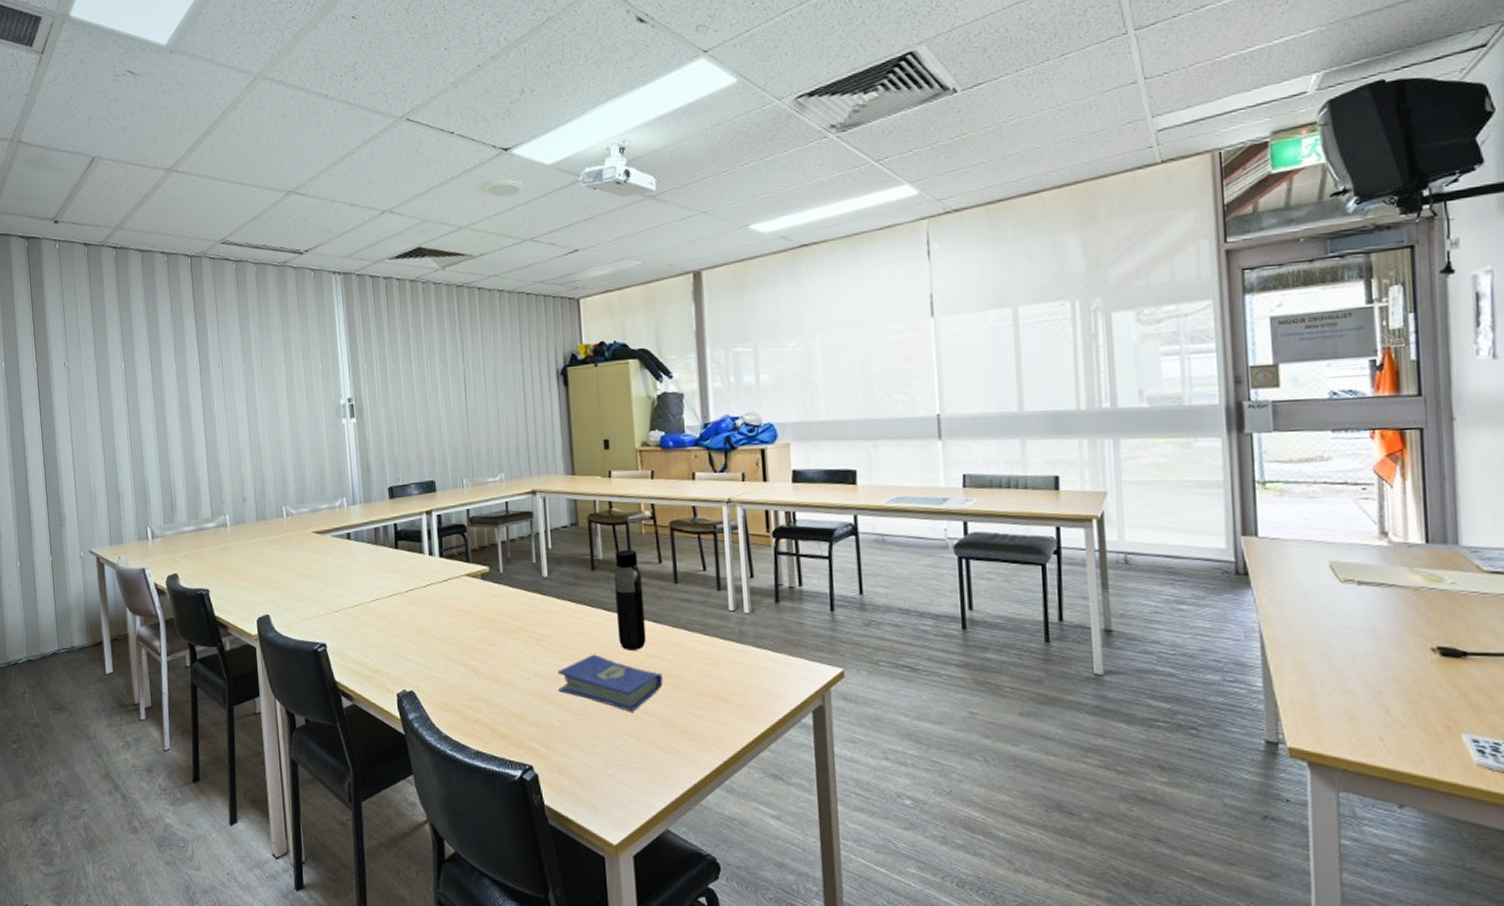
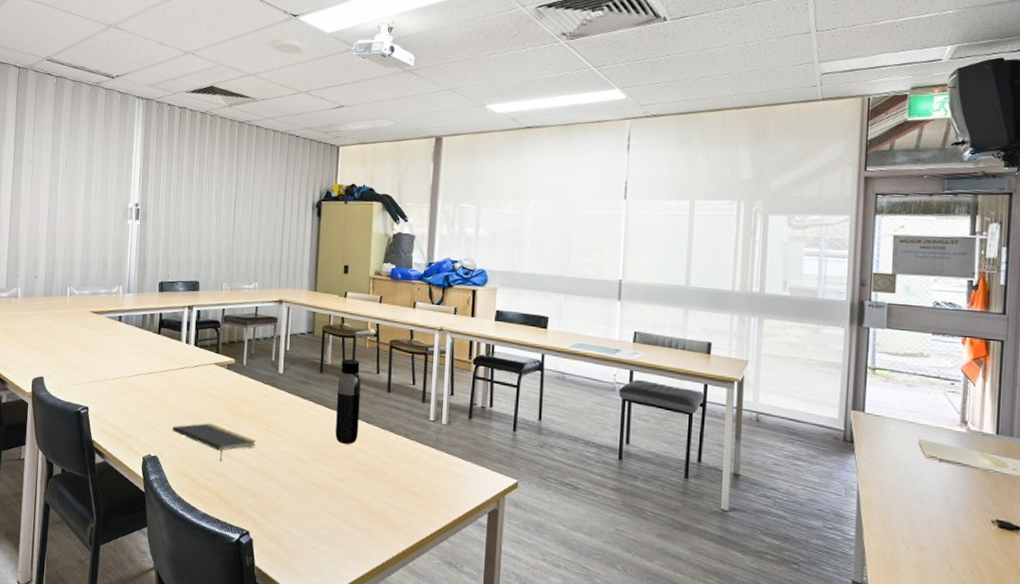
notepad: none [426,645,527,688] -> present [172,423,256,461]
hardcover book: present [557,654,663,712] -> none [279,443,368,496]

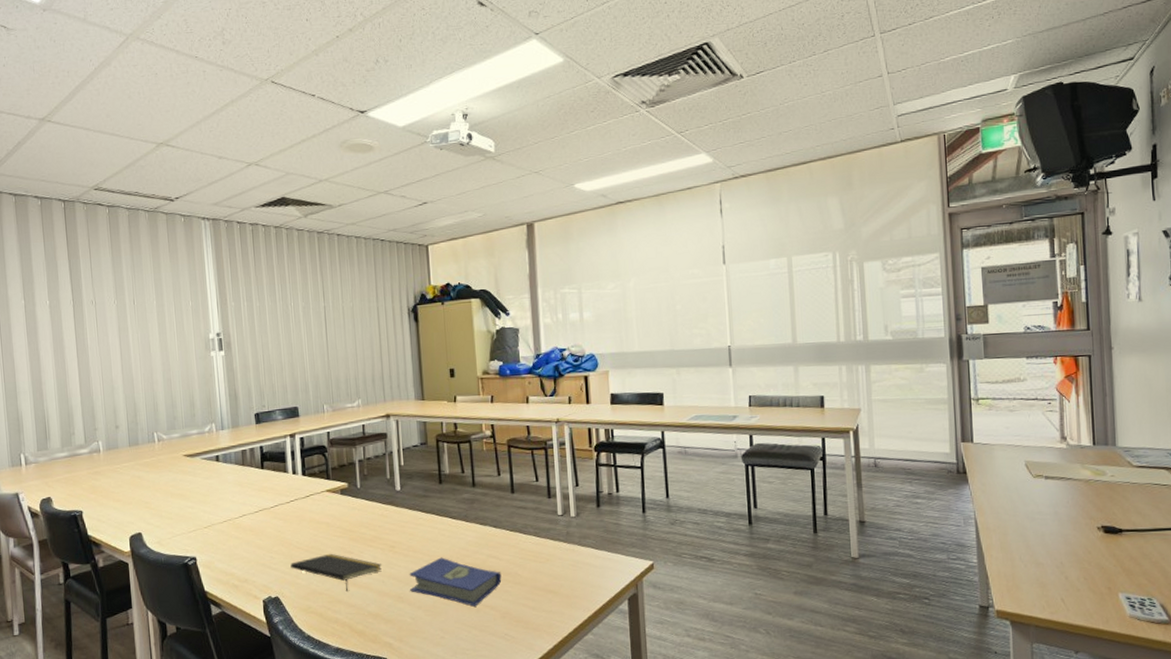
hardcover book: none [279,443,368,496] -> present [409,557,502,607]
water bottle: present [335,359,361,444] -> none [458,465,487,553]

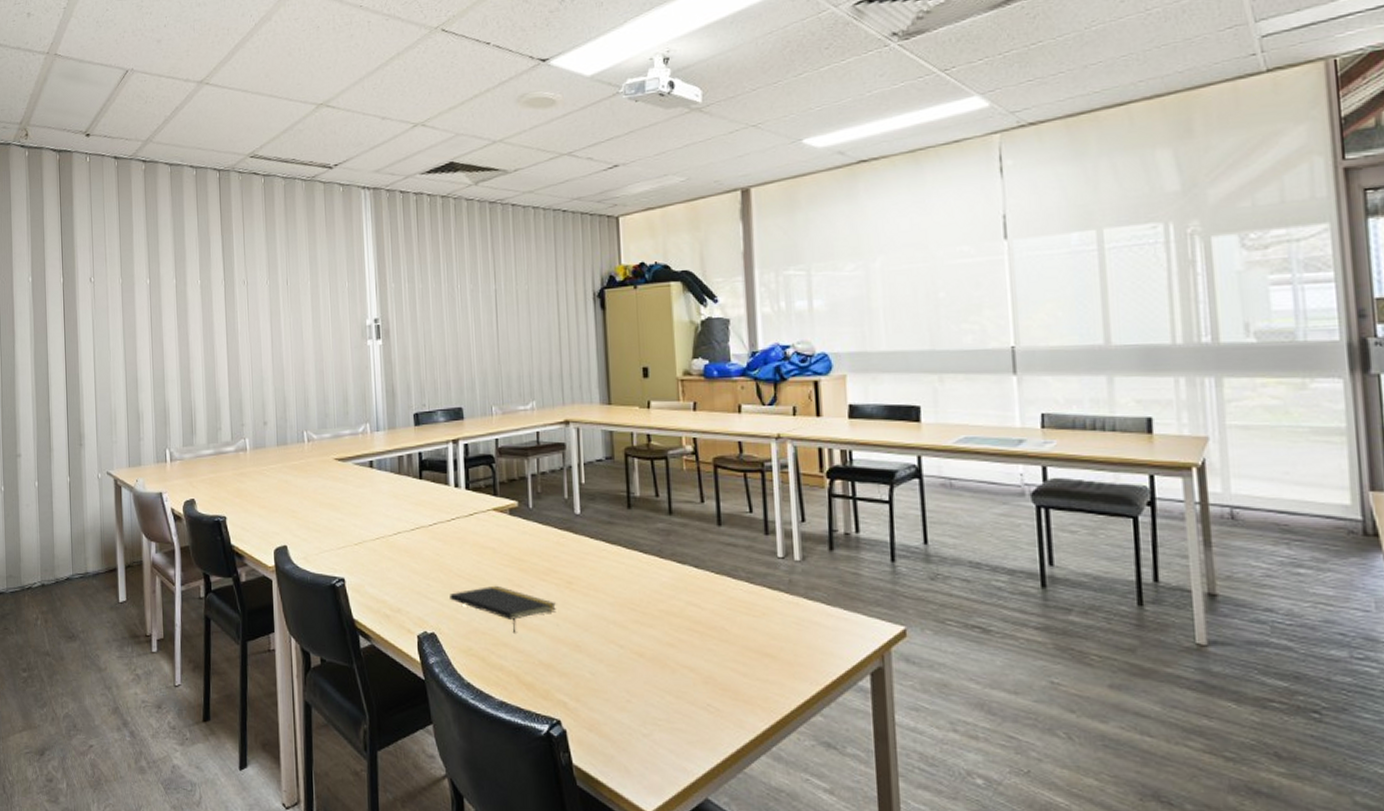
hardcover book: present [409,557,502,607] -> none [589,600,704,666]

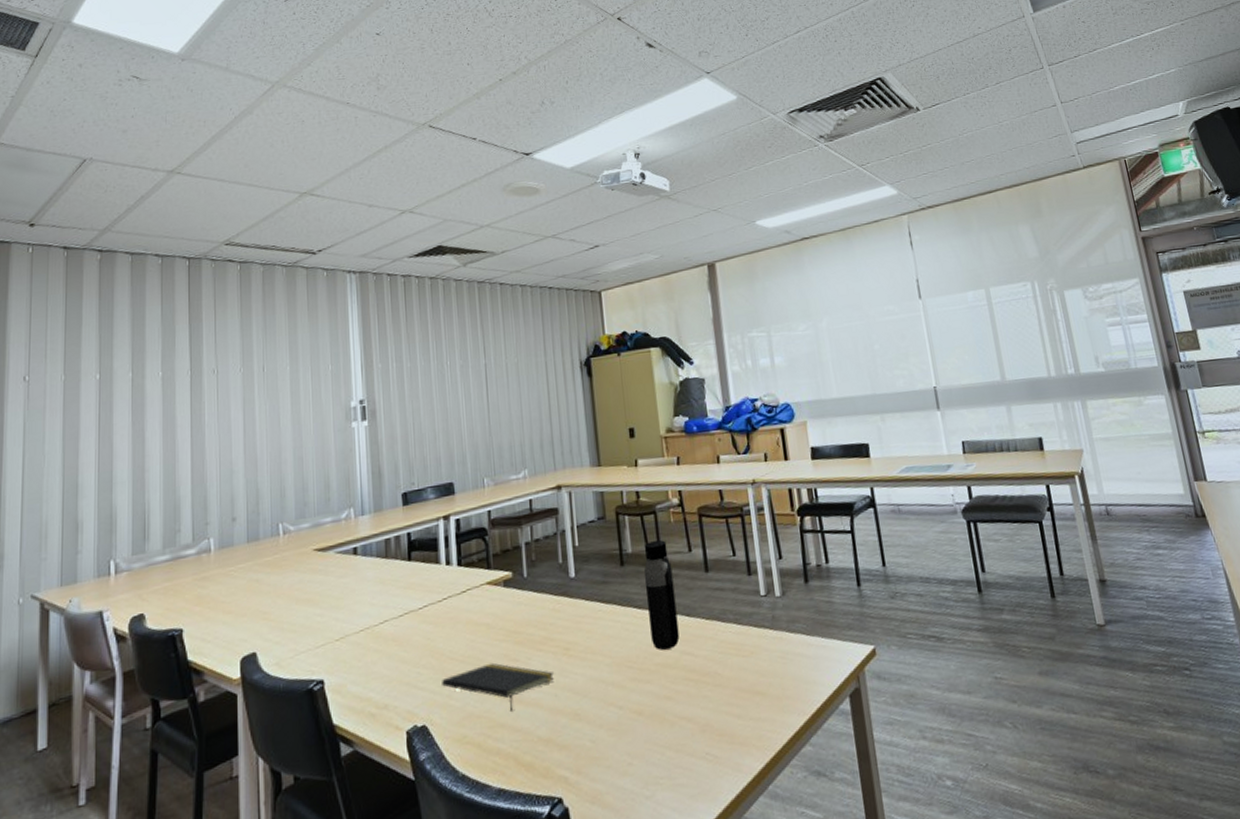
water bottle: none [651,487,686,597] -> present [643,540,680,650]

